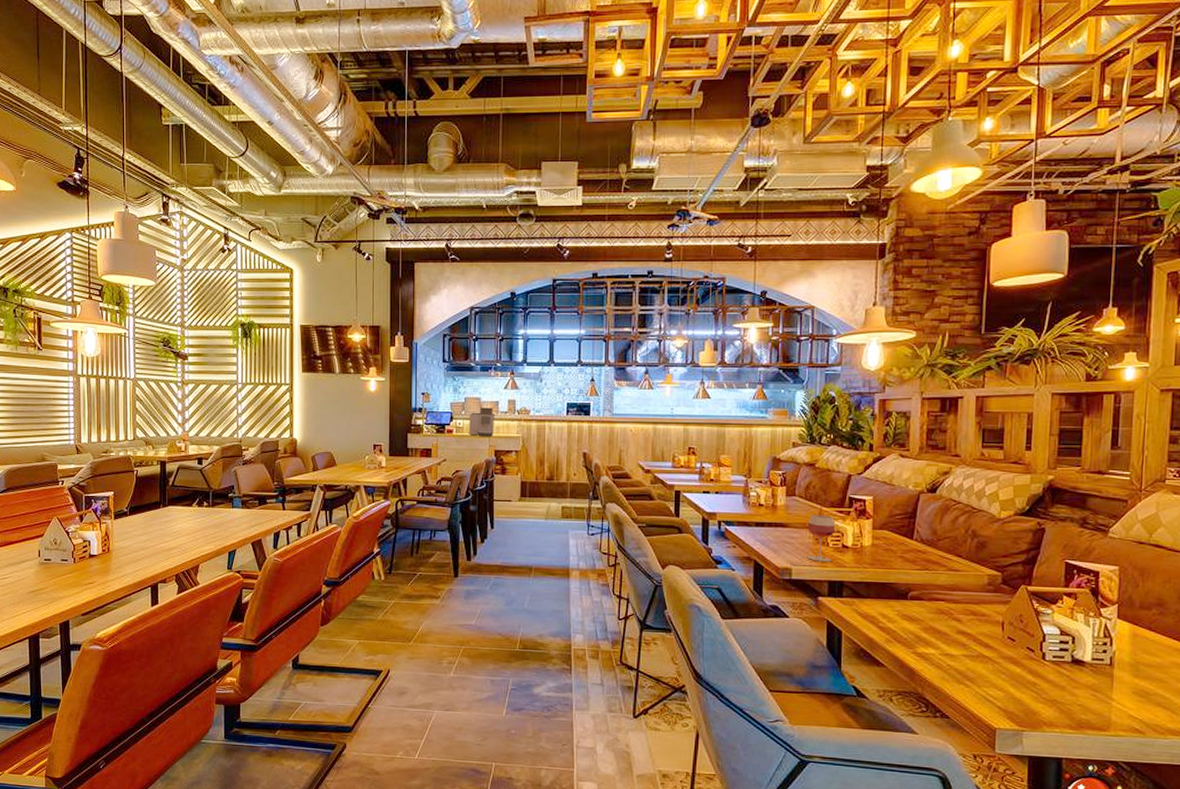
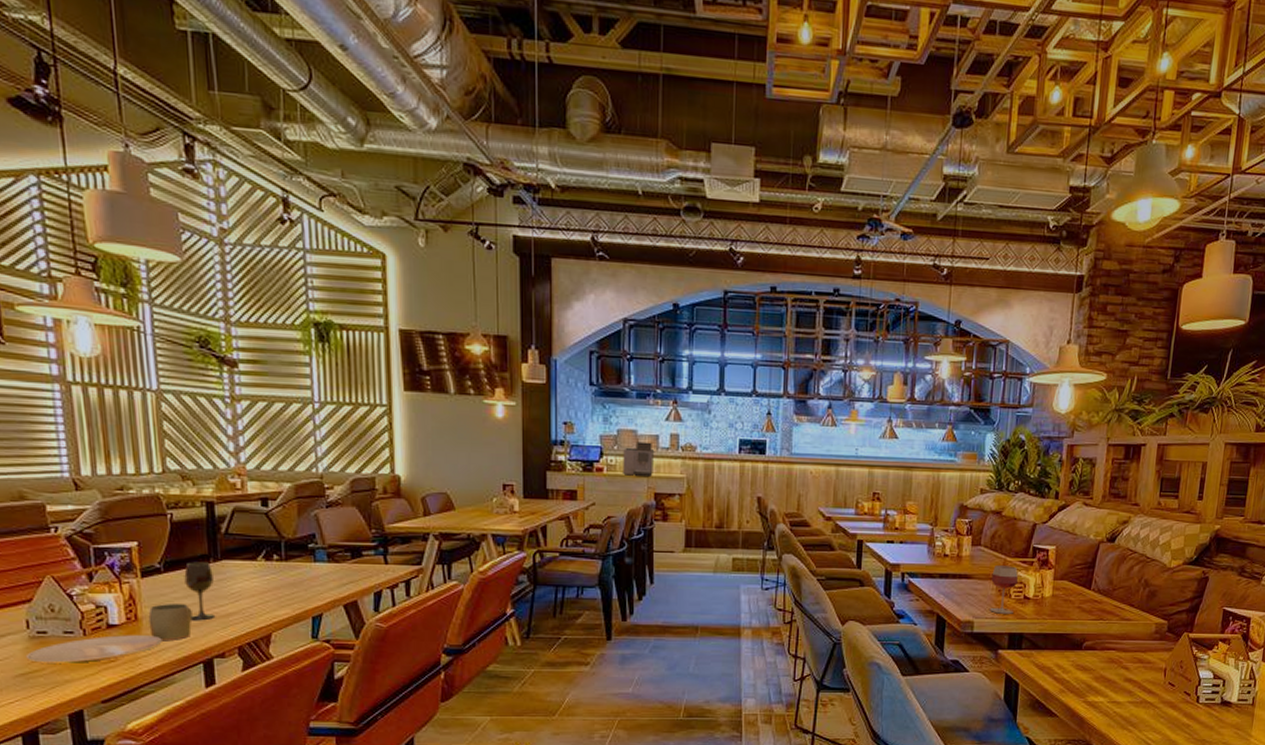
plate: none [36,563,125,584] -> present [25,635,162,663]
mug: none [117,539,146,569] -> present [148,604,193,642]
wine glass: none [142,507,162,553] -> present [184,562,216,621]

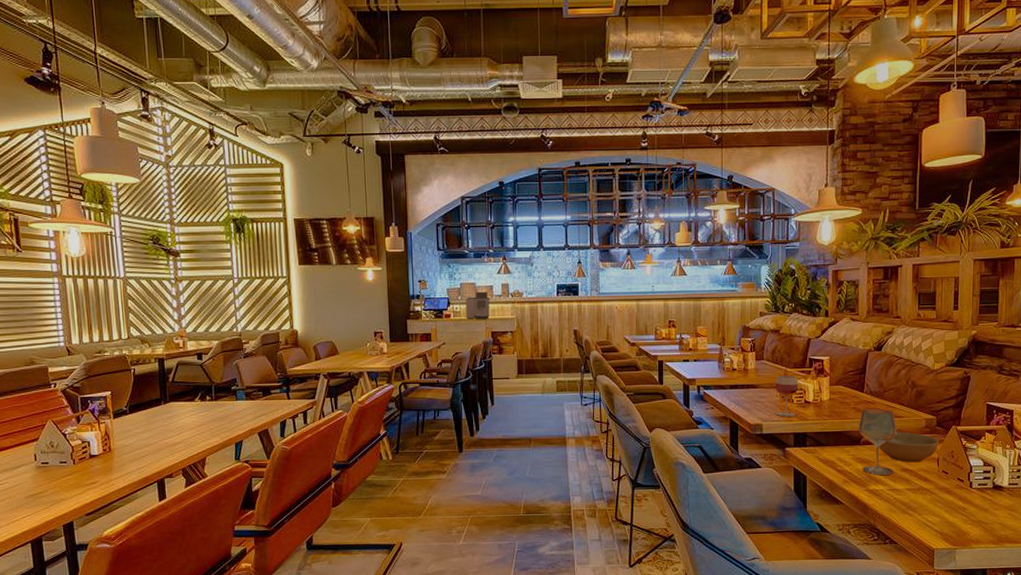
plate: present [25,635,162,663] -> none [34,462,128,486]
mug: present [148,604,193,642] -> none [118,437,150,467]
wine glass: present [184,562,216,621] -> none [143,404,166,450]
wine glass: none [1080,609,1125,686] -> present [858,409,898,476]
bowl: none [1102,637,1169,672] -> present [879,432,940,463]

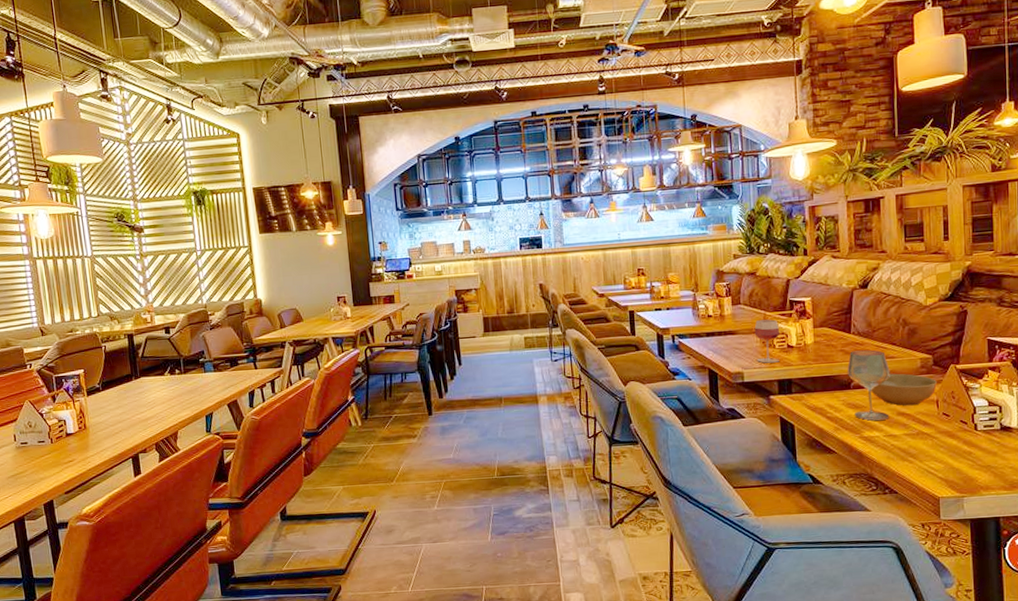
coffee machine: present [465,292,490,320] -> none [427,249,453,279]

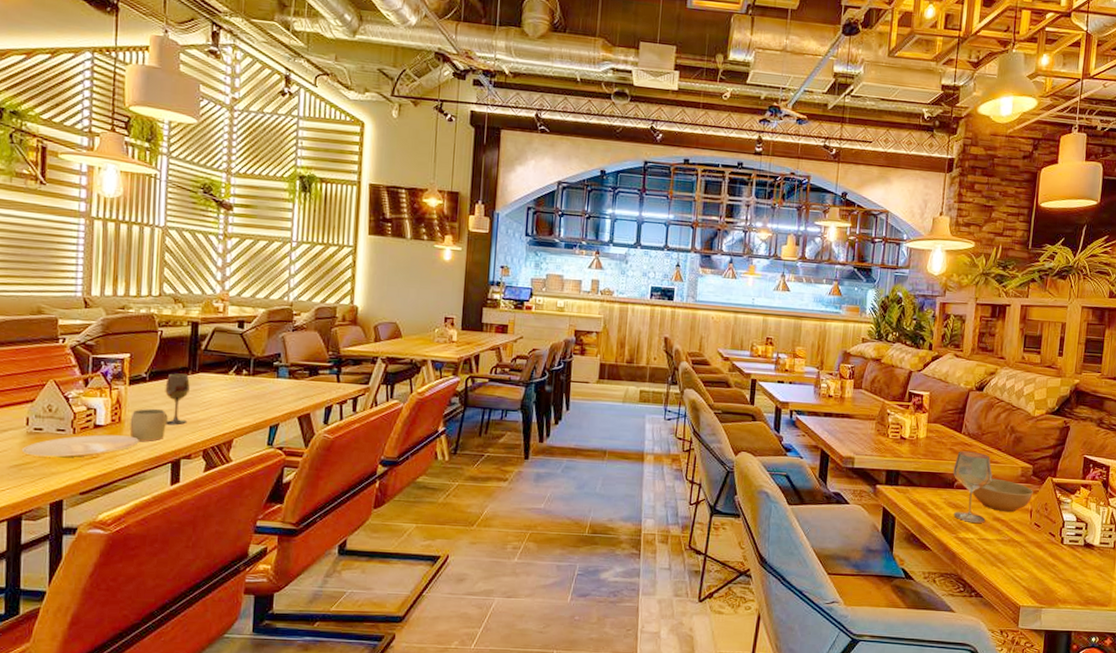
plate: none [14,439,103,466] -> present [21,434,139,458]
mug: none [93,413,123,443] -> present [129,409,168,442]
wine glass: none [115,380,139,426] -> present [165,373,190,425]
wineglass: present [754,319,780,363] -> none [869,407,896,452]

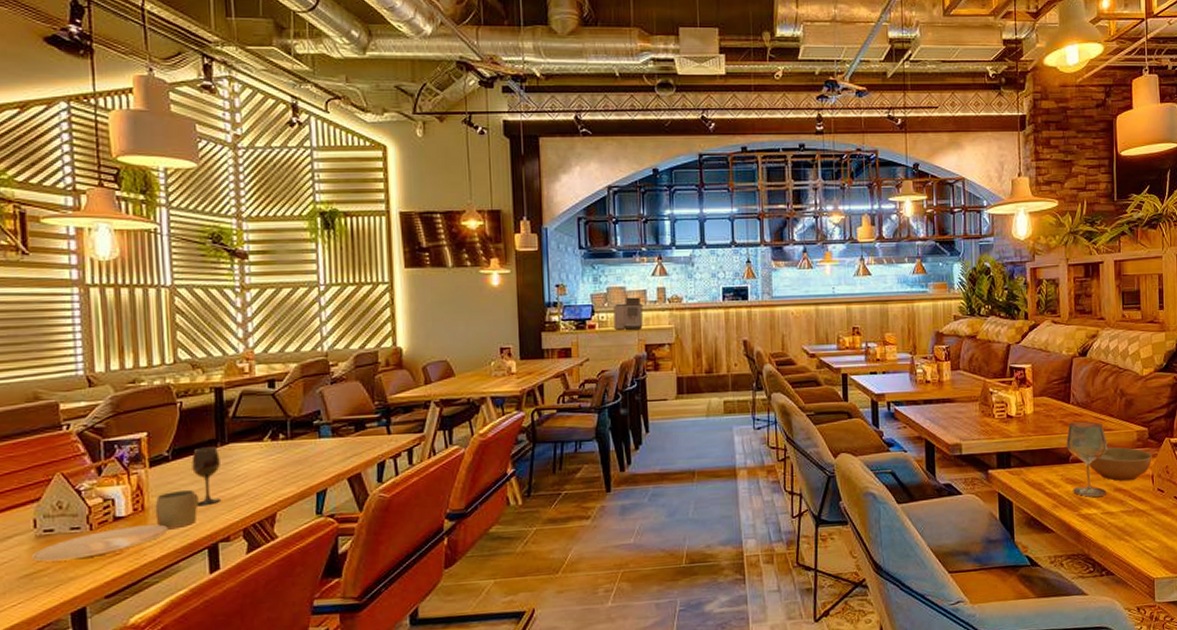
coffee machine: none [549,285,576,317] -> present [613,297,643,331]

